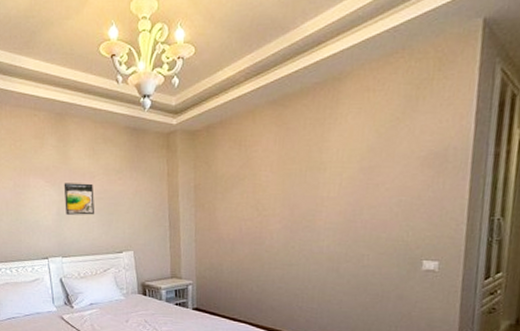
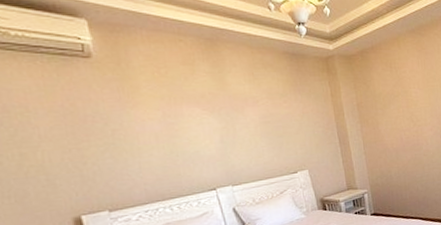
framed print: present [64,183,94,215] -> none [224,108,262,142]

